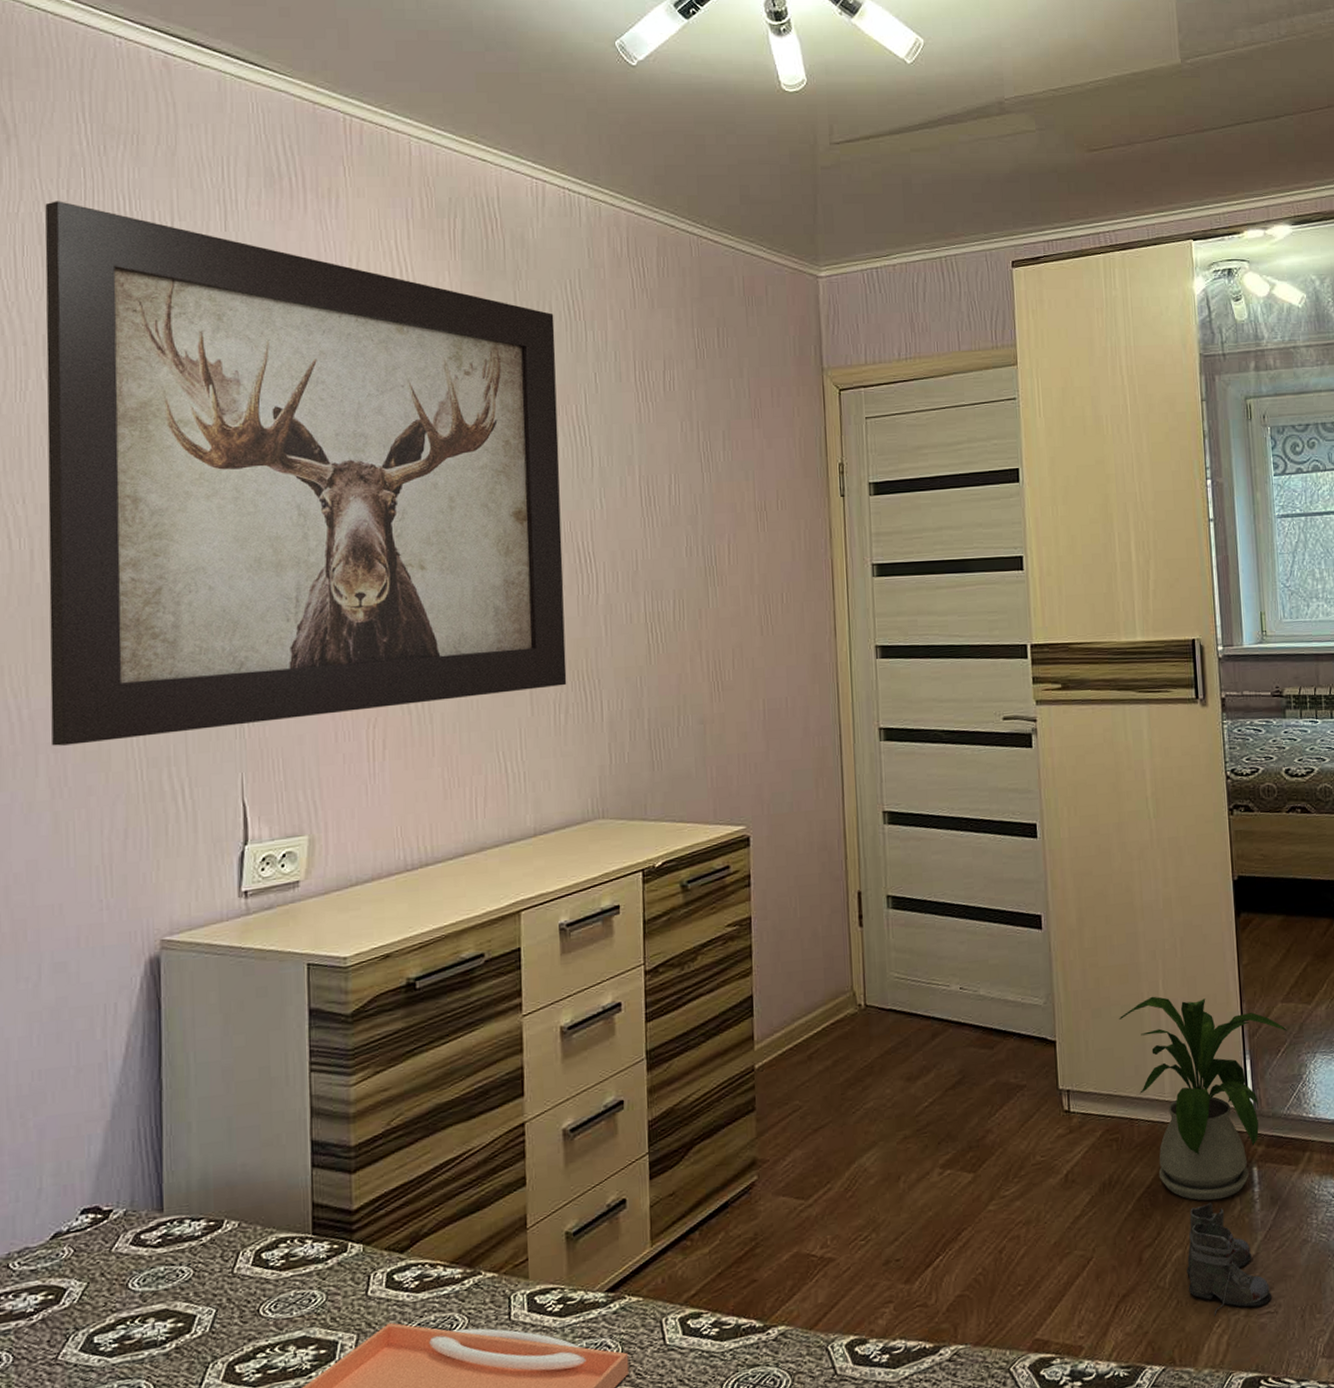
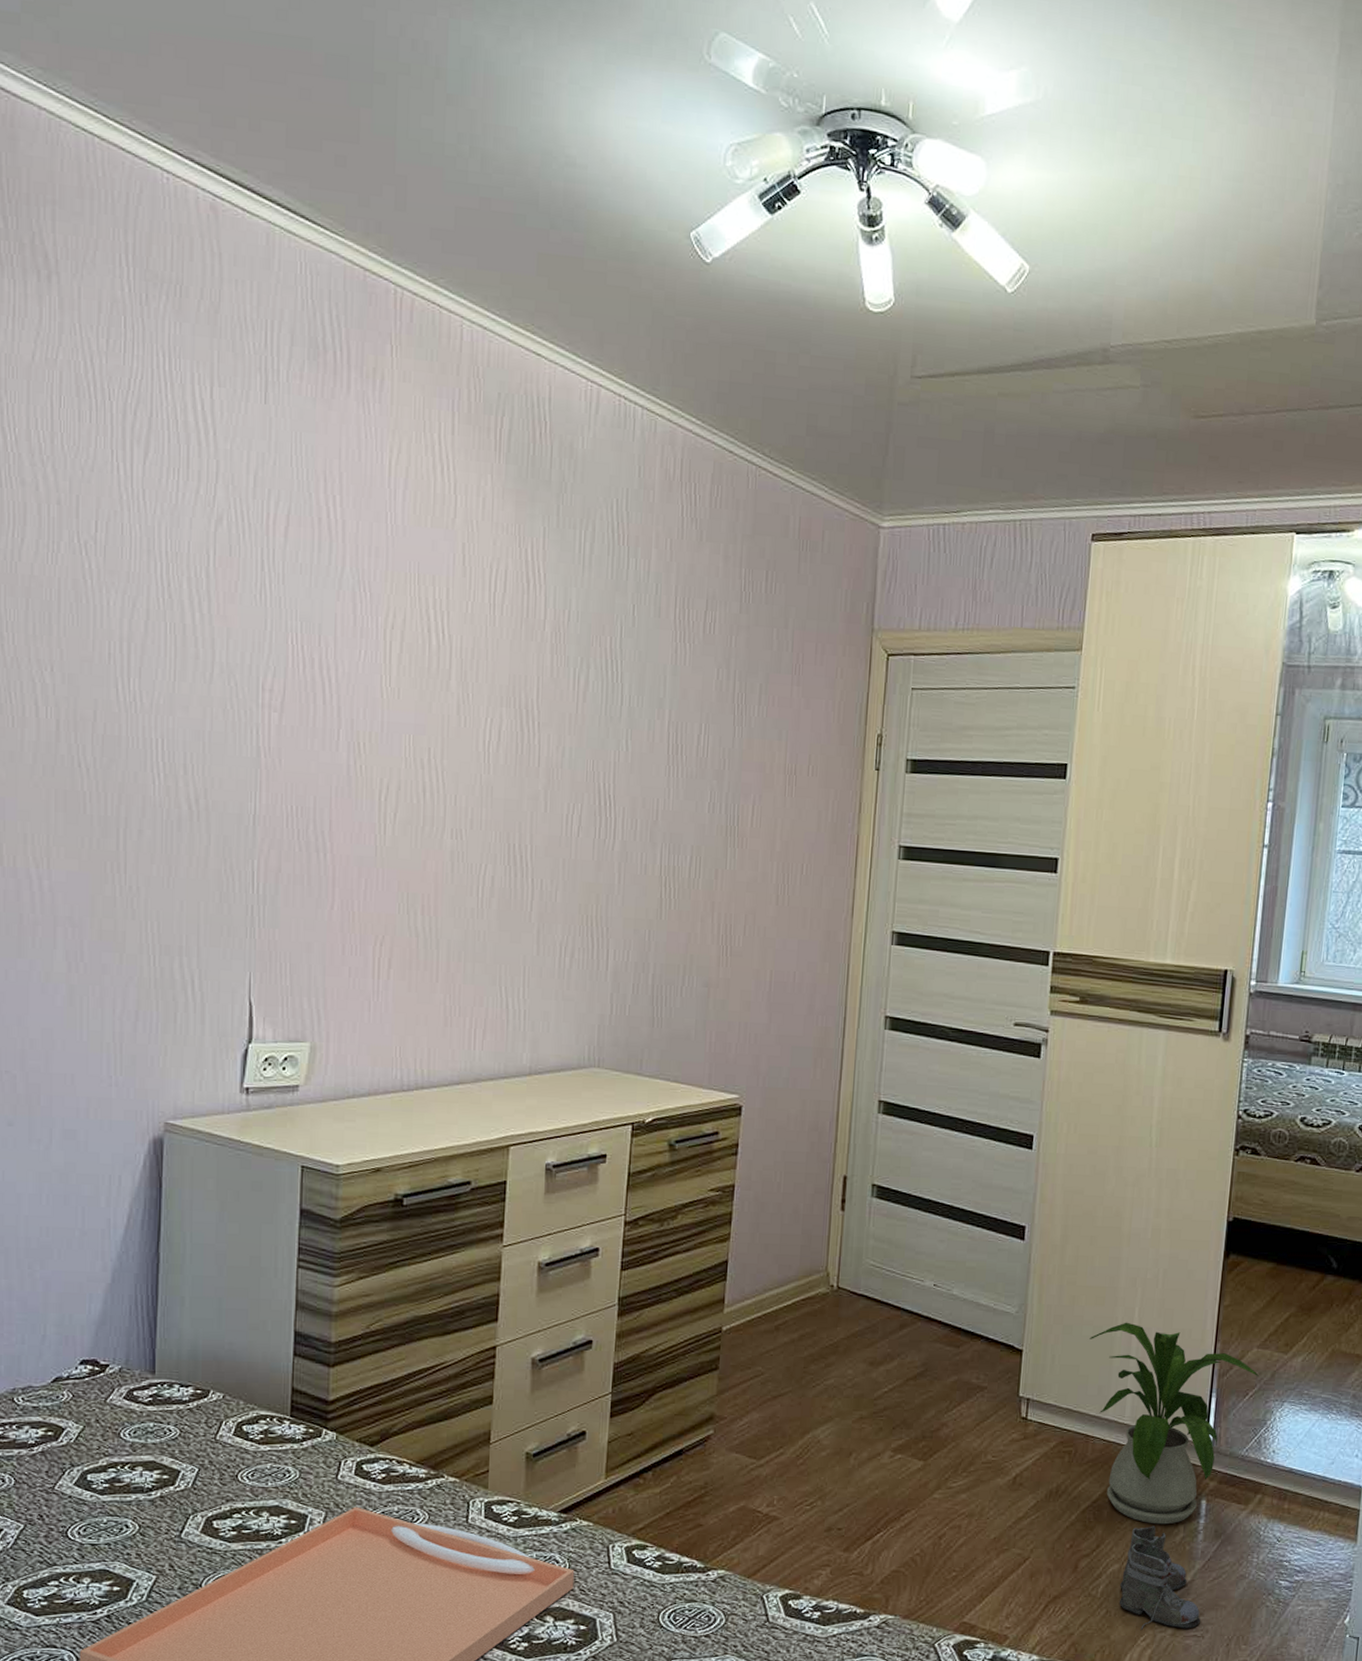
wall art: present [45,201,567,746] -> none [70,350,597,929]

